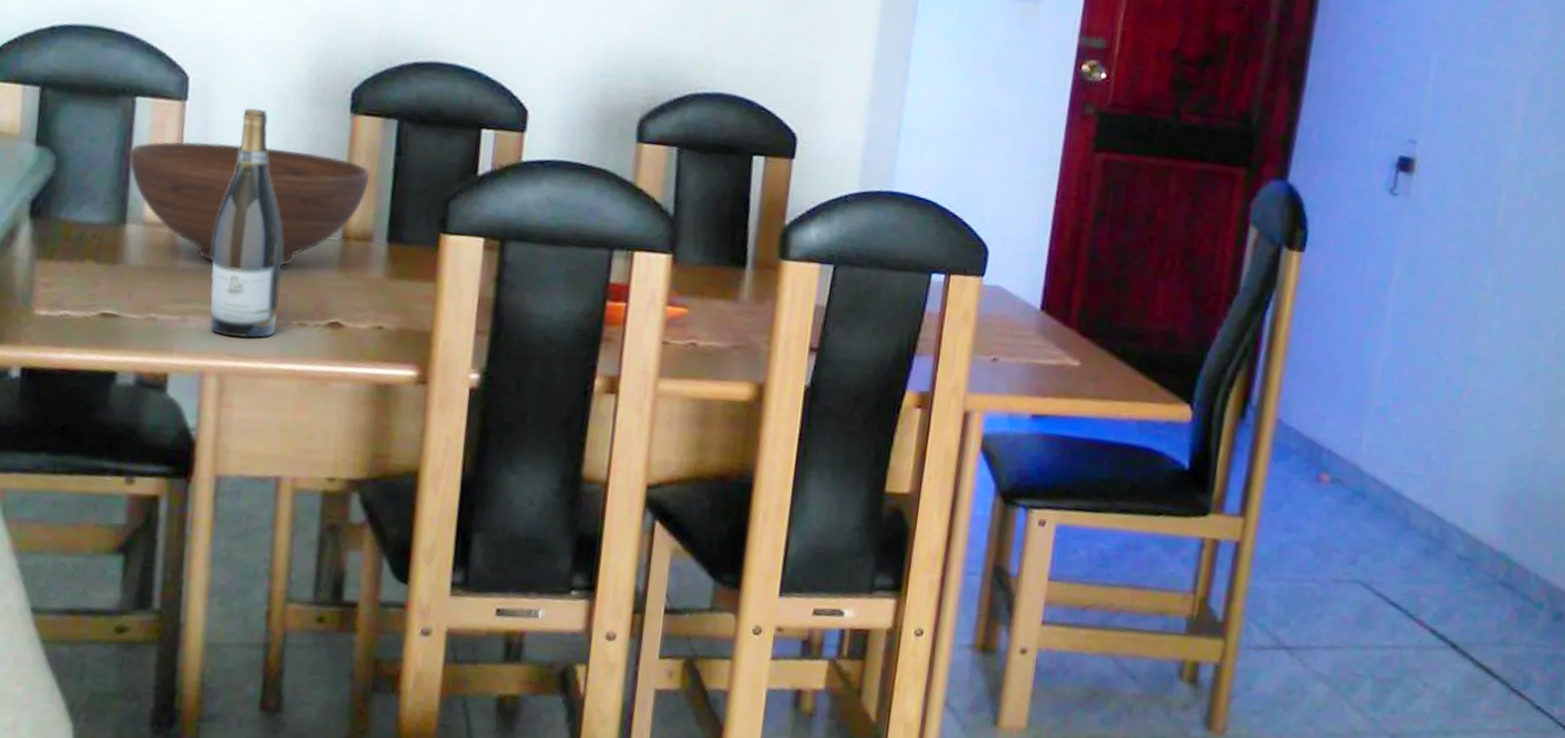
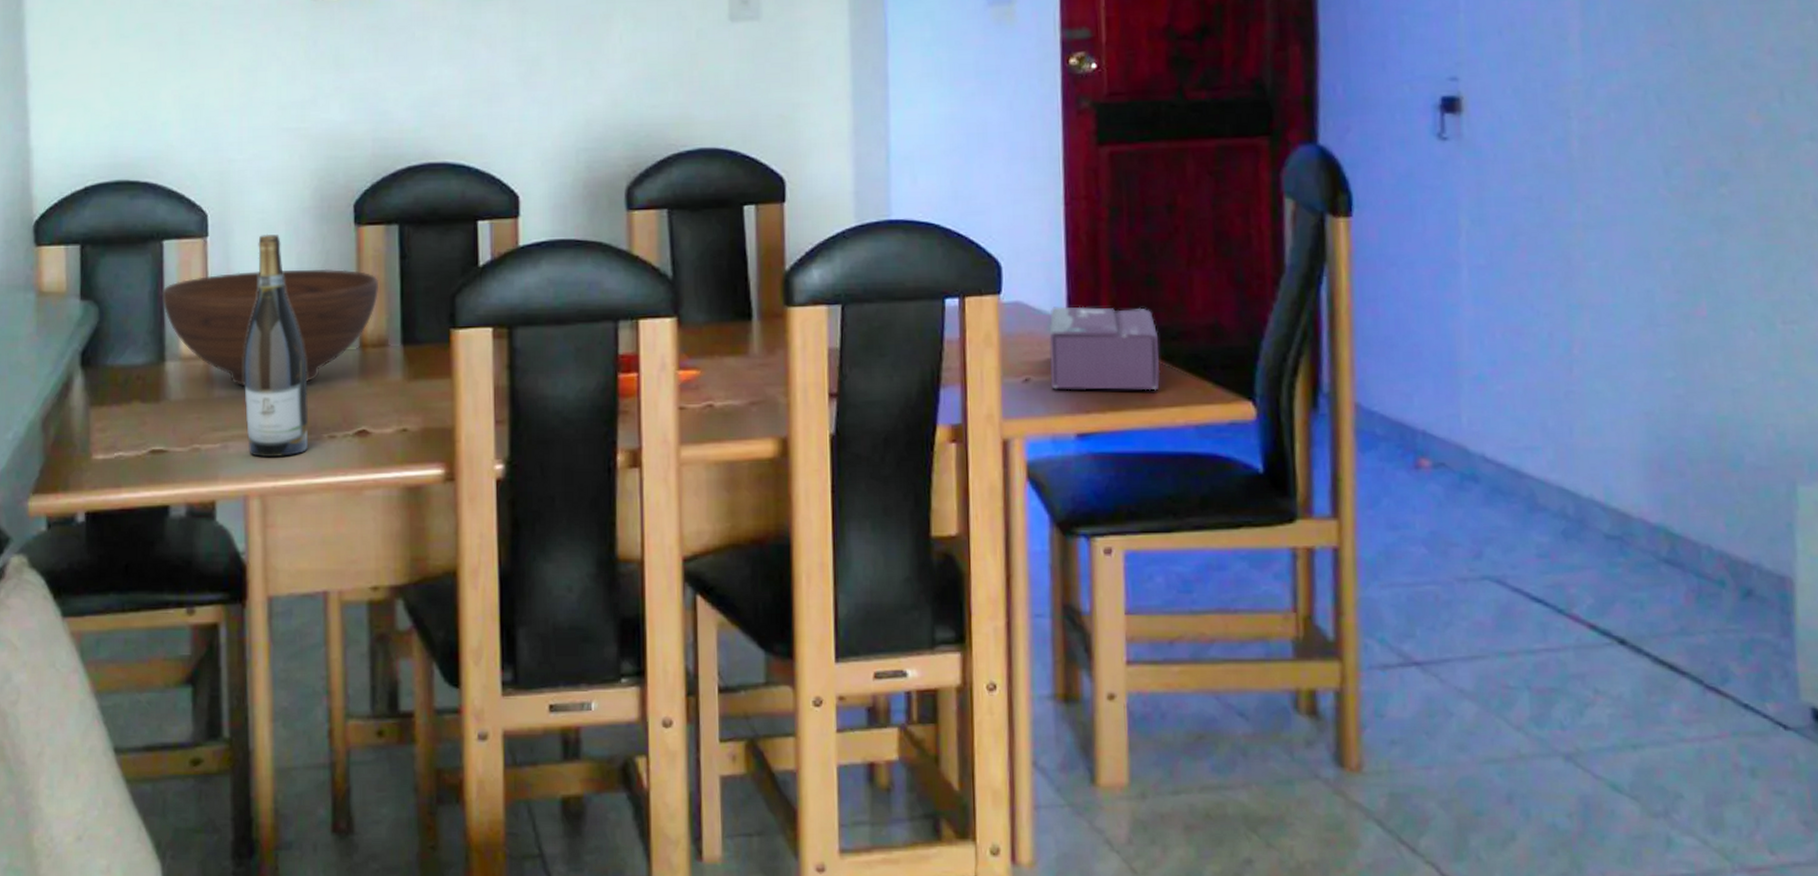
tissue box: none [1016,295,1119,384] -> present [1049,306,1161,391]

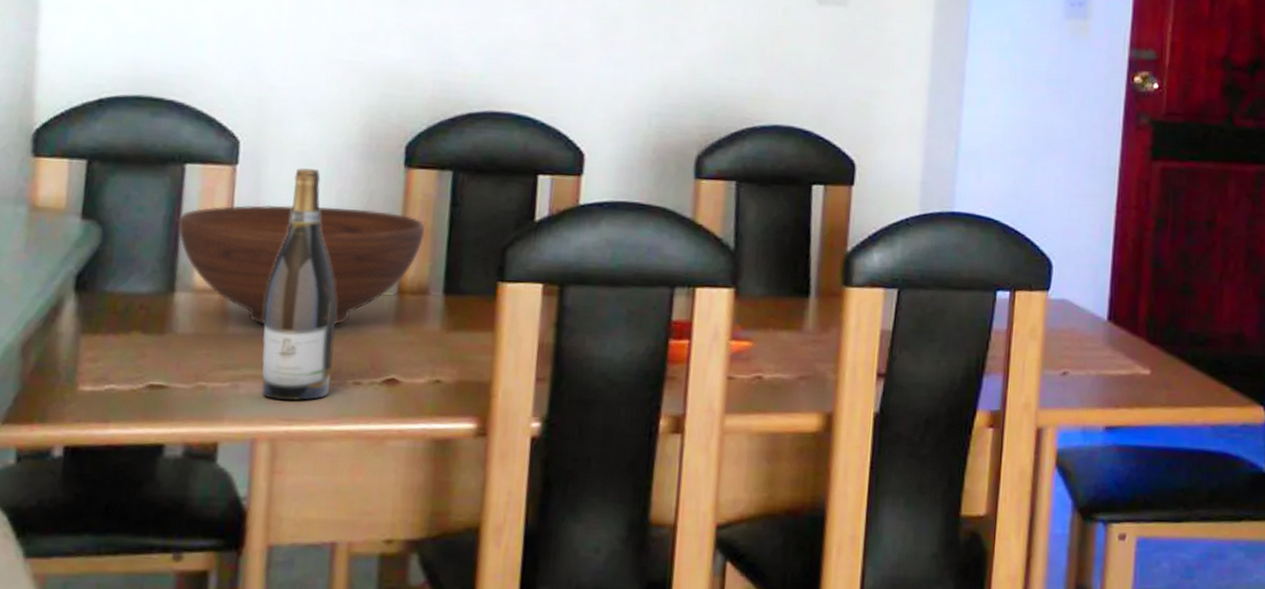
tissue box: present [1049,306,1161,391] -> none [1087,306,1188,391]

